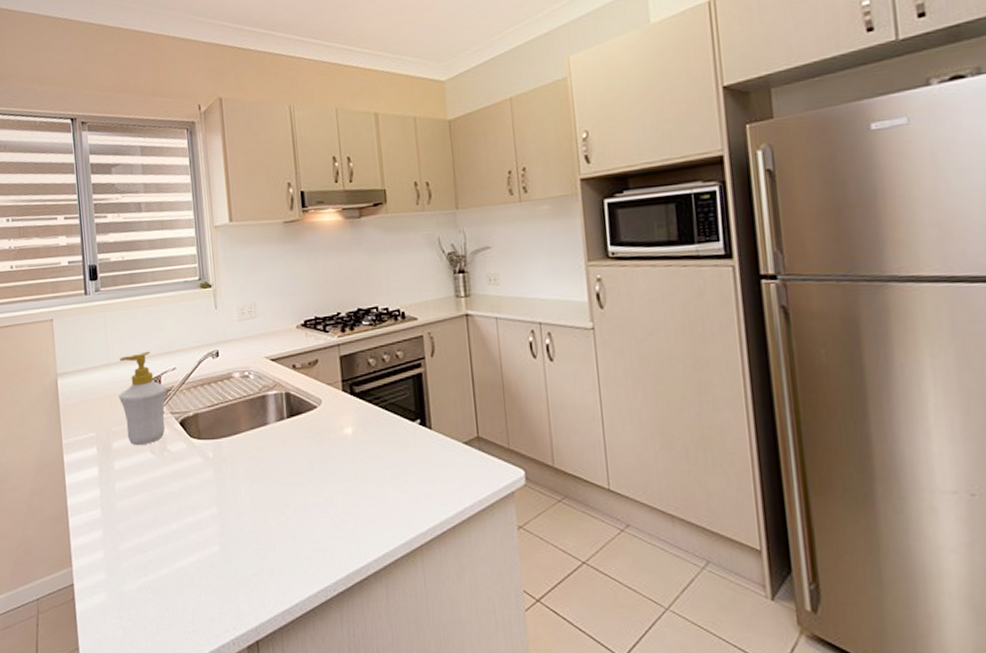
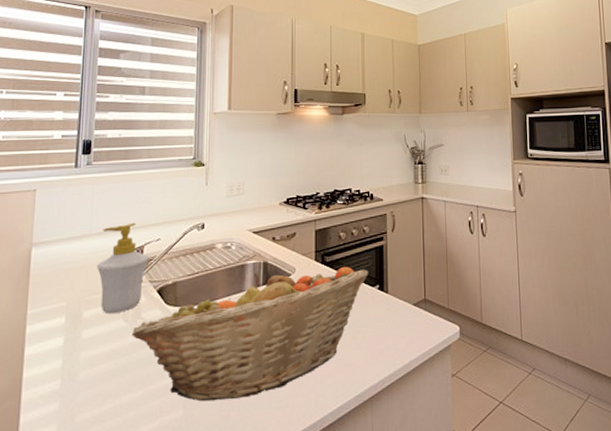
fruit basket: none [160,398,406,539] -> present [131,267,368,402]

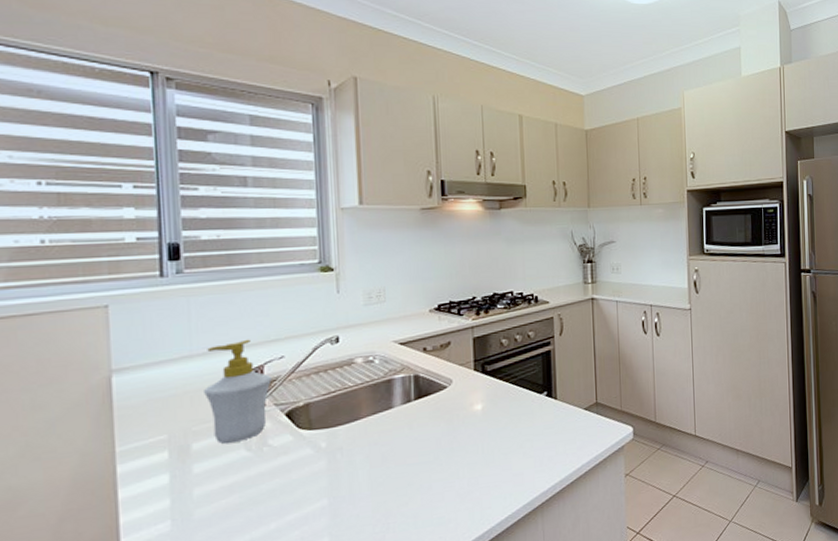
fruit basket: present [131,267,368,402] -> none [257,375,535,527]

